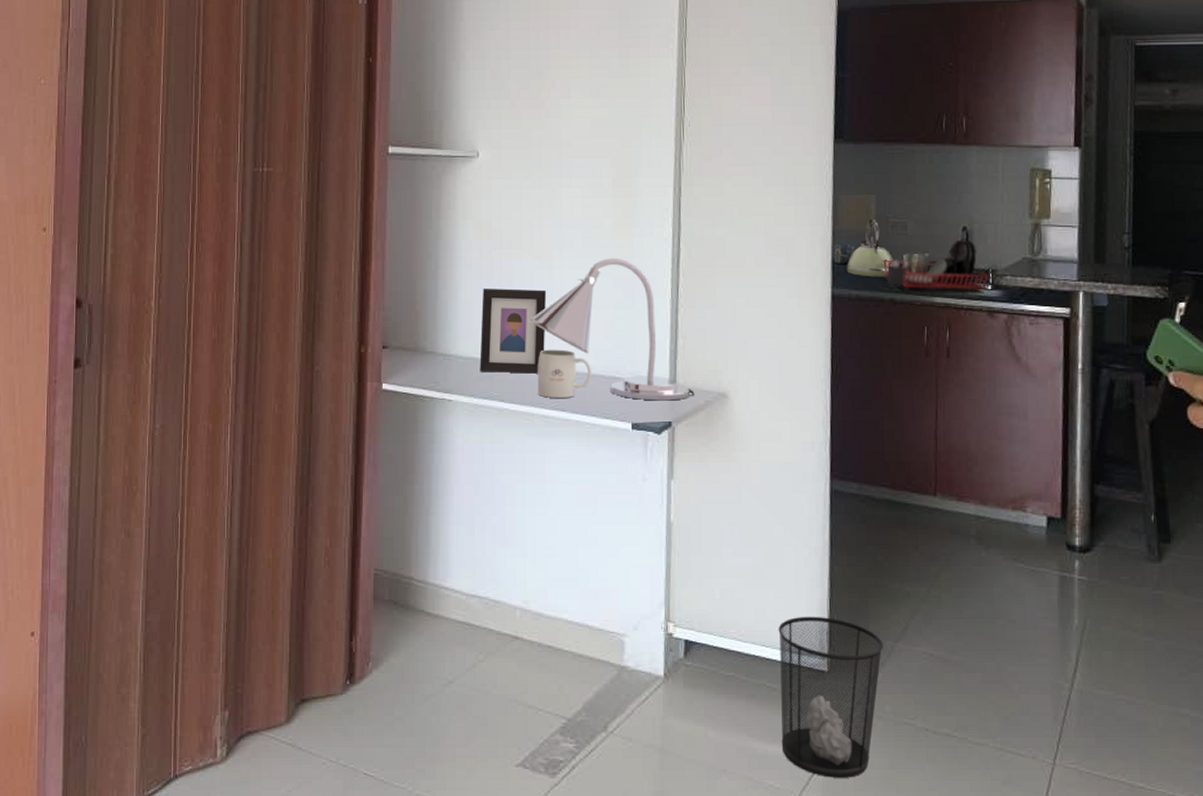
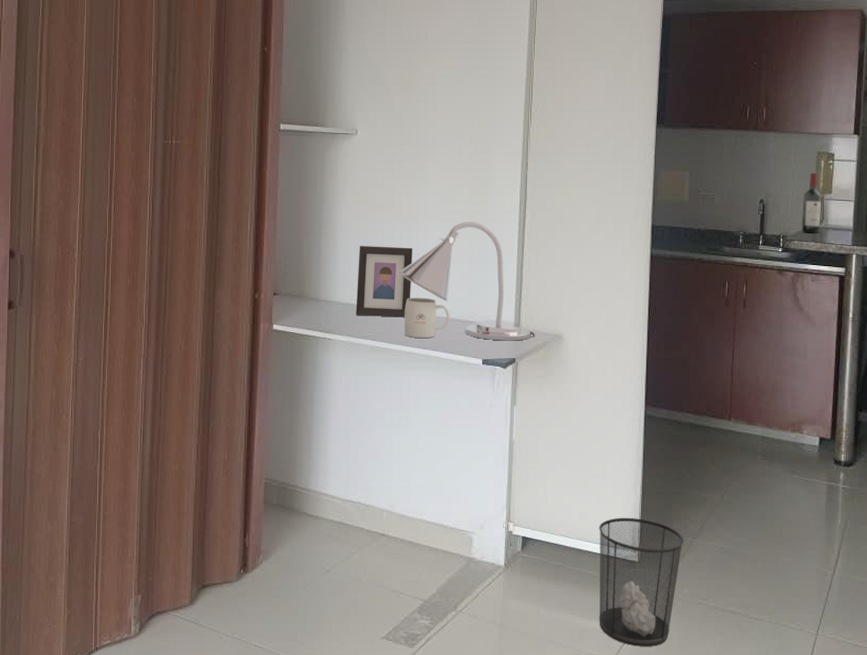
cup: present [834,244,855,266] -> none [654,213,671,231]
kettle: present [845,218,893,277] -> none [662,191,702,240]
dish rack: present [882,241,990,294] -> none [693,211,781,256]
wine bottle: none [1014,193,1038,267] -> present [801,172,821,233]

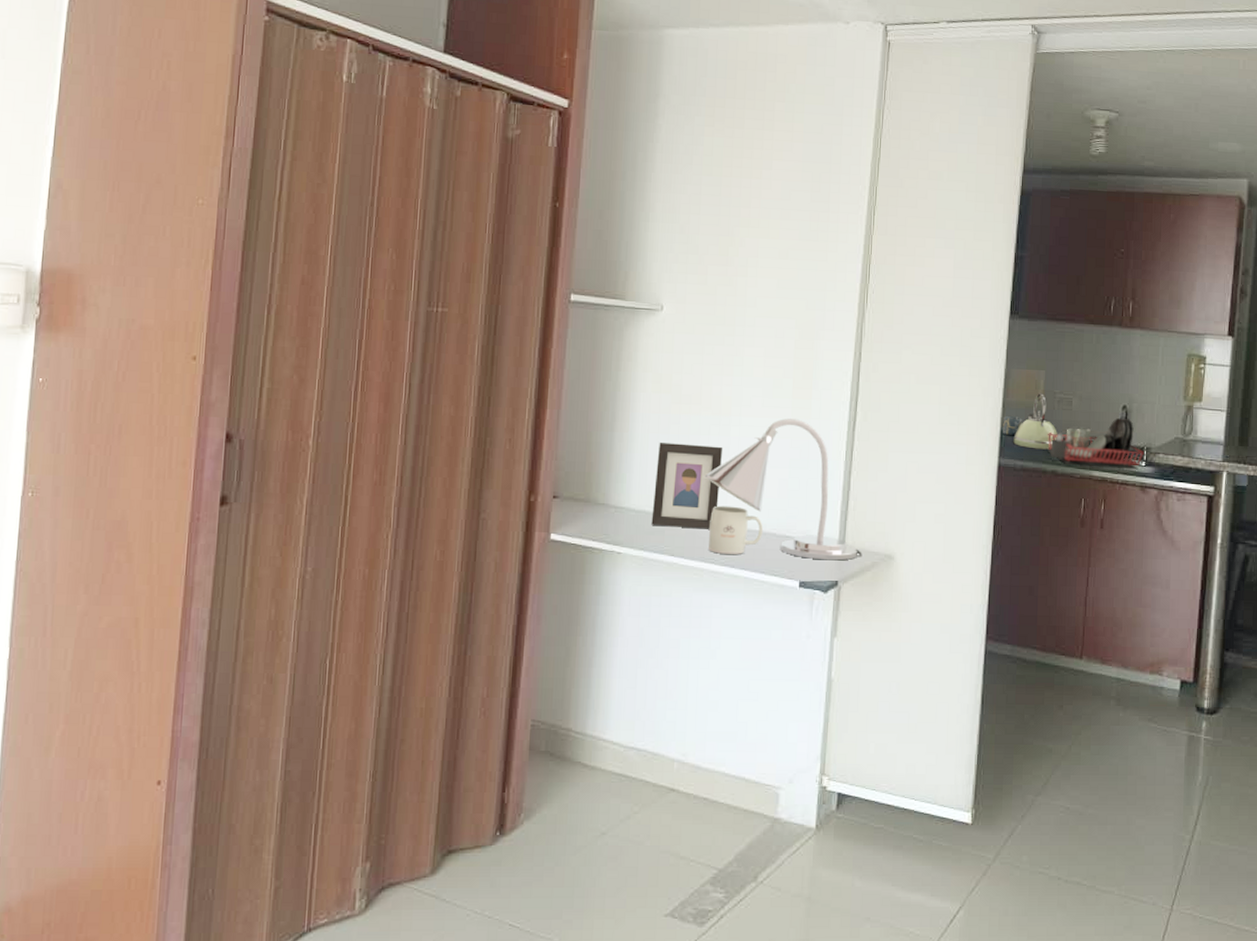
waste bin: present [599,517,683,647] -> none [923,771,1024,924]
cup: none [654,213,671,231] -> present [1003,416,1022,437]
kettle: none [662,191,702,240] -> present [1012,392,1057,450]
dish rack: none [693,211,781,256] -> present [1047,418,1145,470]
wine bottle: present [801,172,821,233] -> none [1167,377,1190,446]

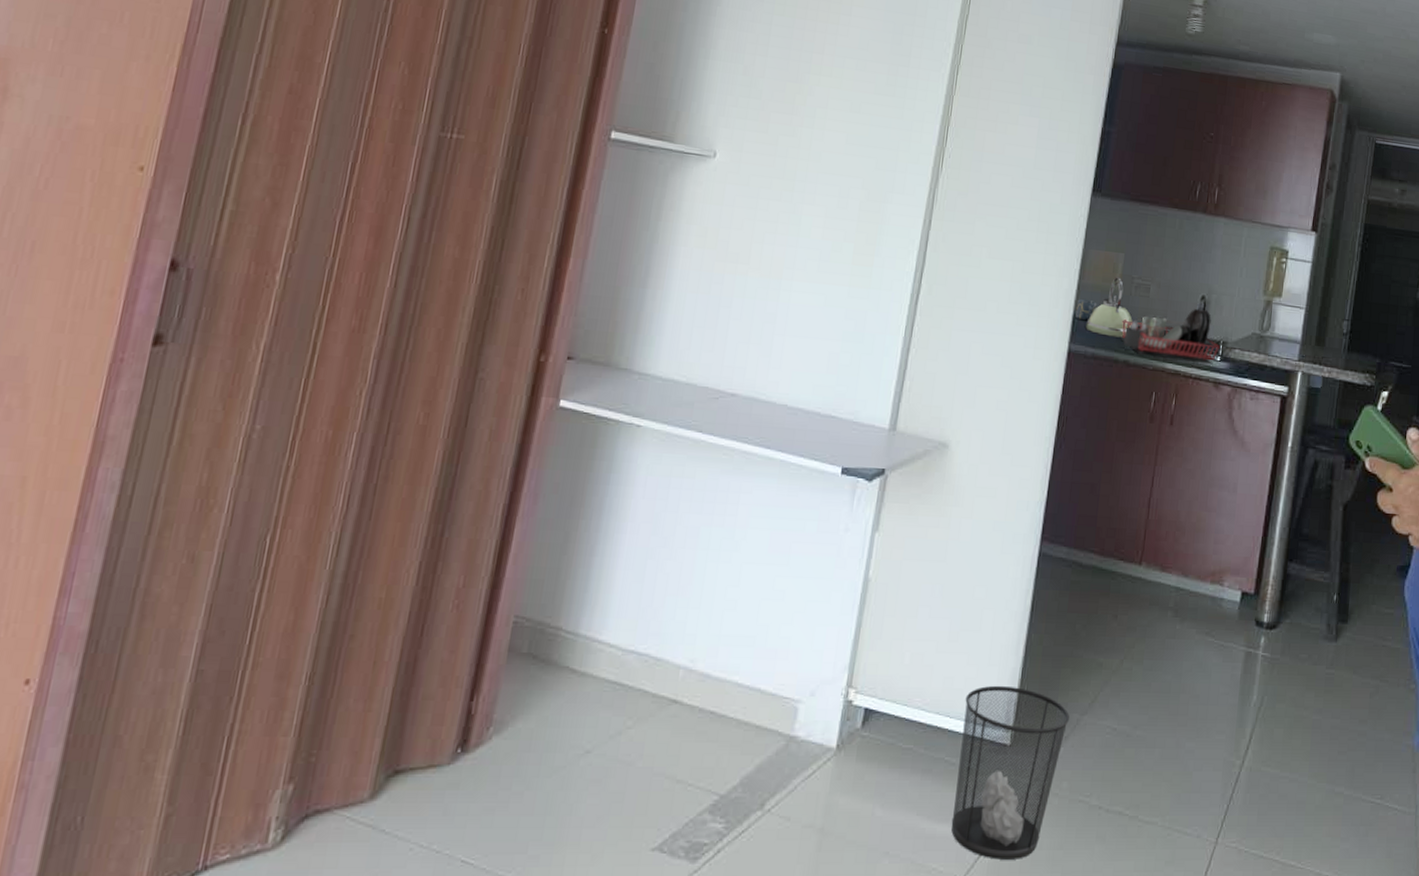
picture frame: present [651,443,722,529] -> none [679,304,769,404]
table lamp: present [704,418,862,561] -> none [745,286,915,447]
mug: present [709,505,763,555] -> none [742,378,807,435]
waste bin: none [923,771,1024,924] -> present [951,685,1070,860]

